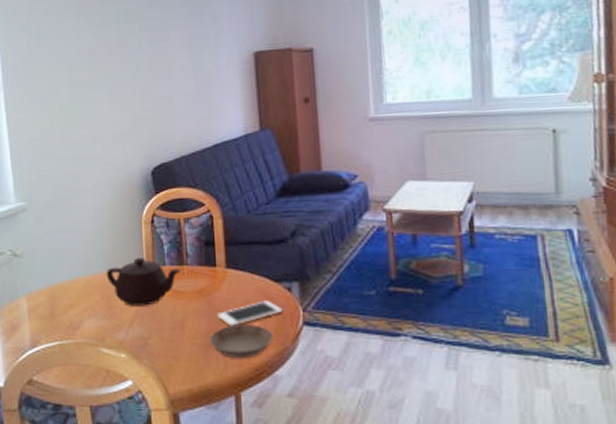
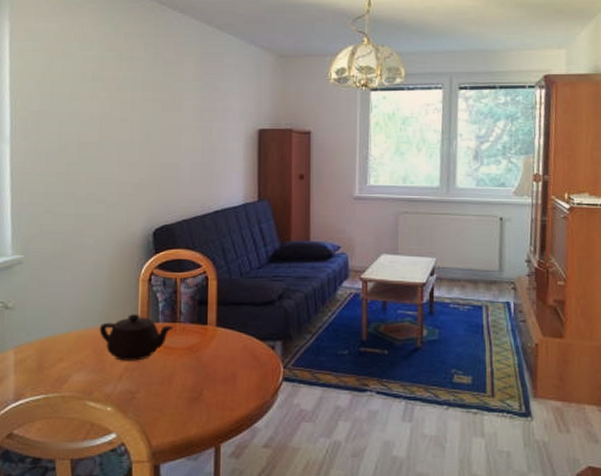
saucer: present [209,324,273,359] -> none [195,380,254,412]
cell phone: present [218,300,283,326] -> none [205,358,266,381]

